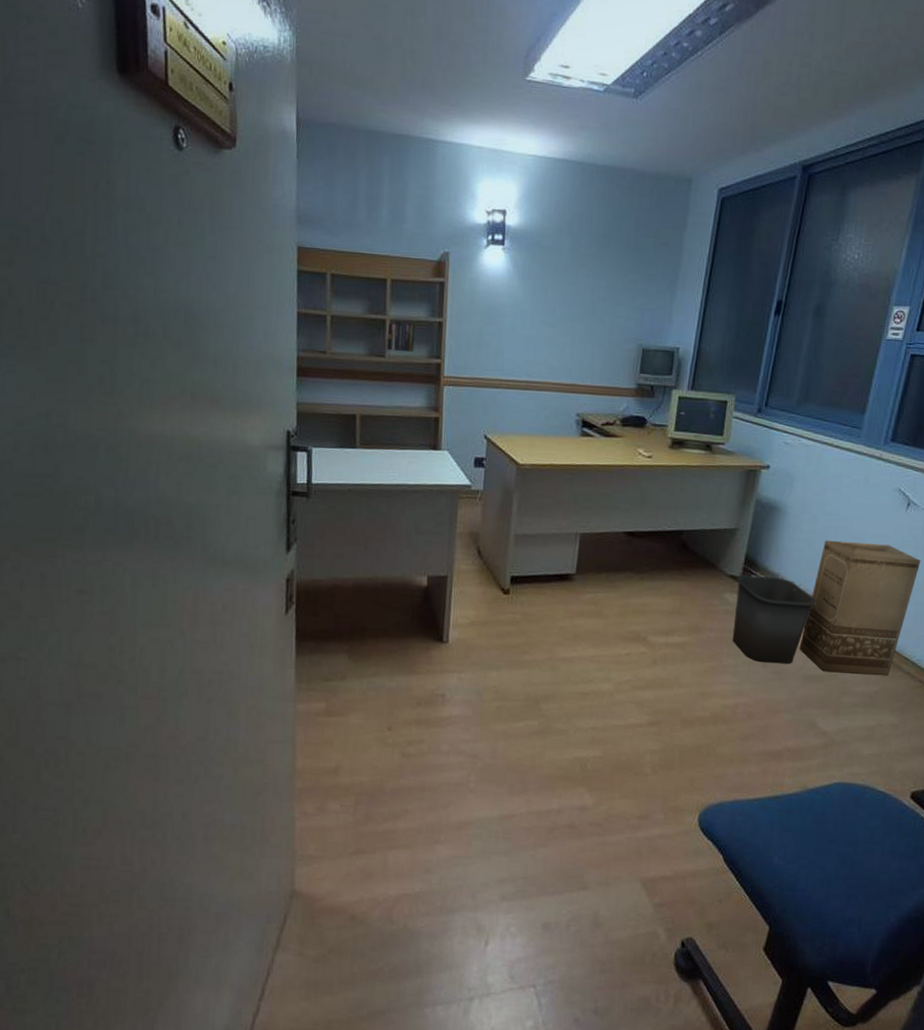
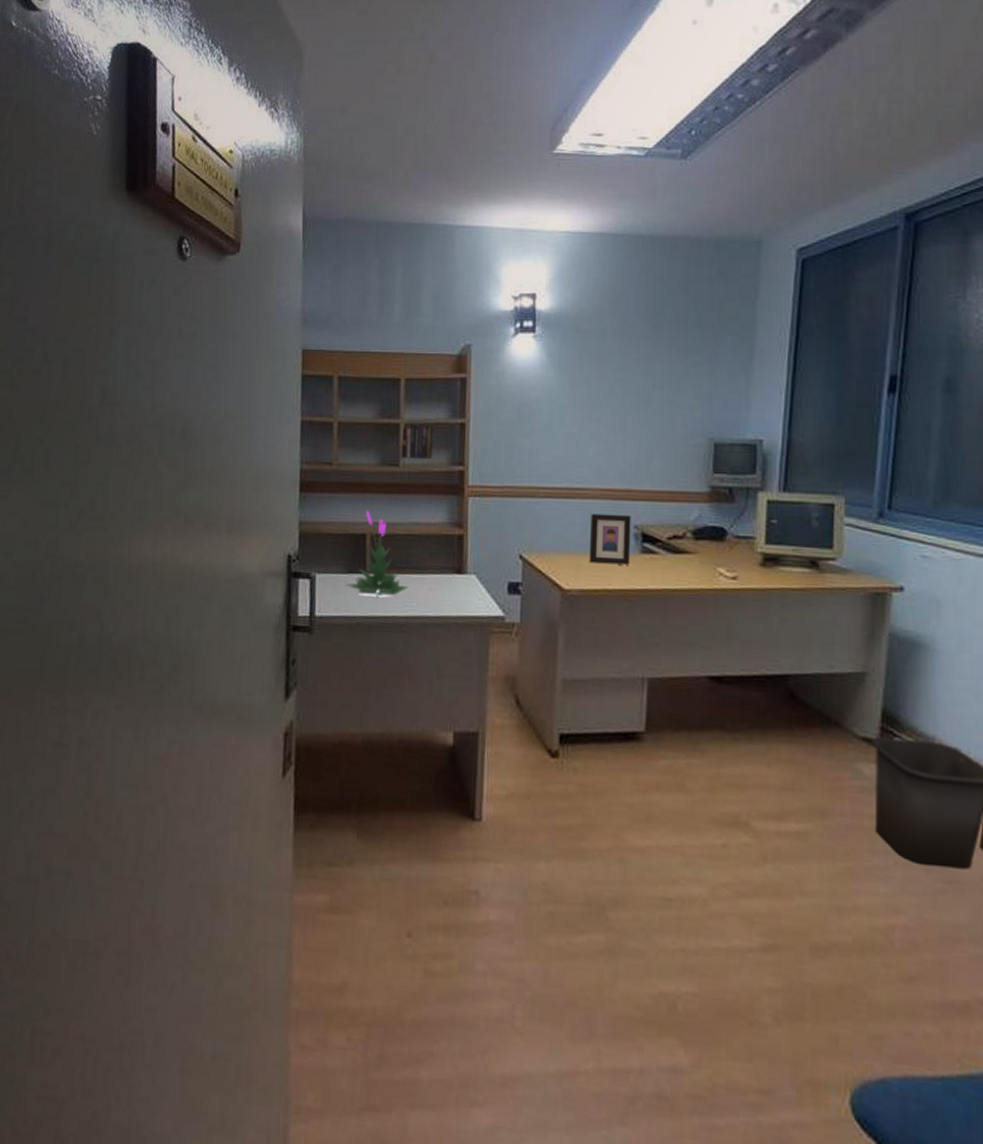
plant: none [338,394,393,468] -> present [345,510,409,597]
picture frame: none [539,403,575,445] -> present [588,513,631,565]

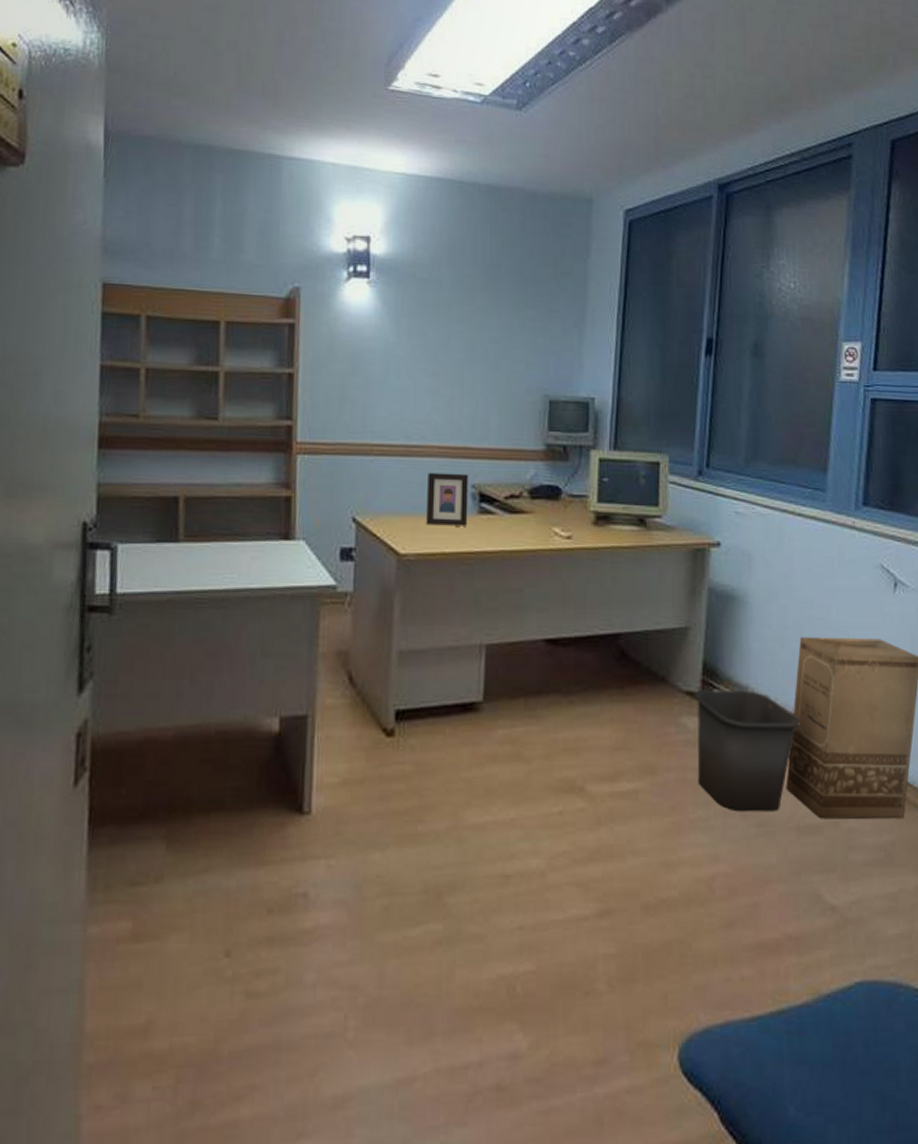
plant: present [345,510,409,597] -> none [153,469,229,569]
books: present [401,424,434,460] -> none [220,372,258,413]

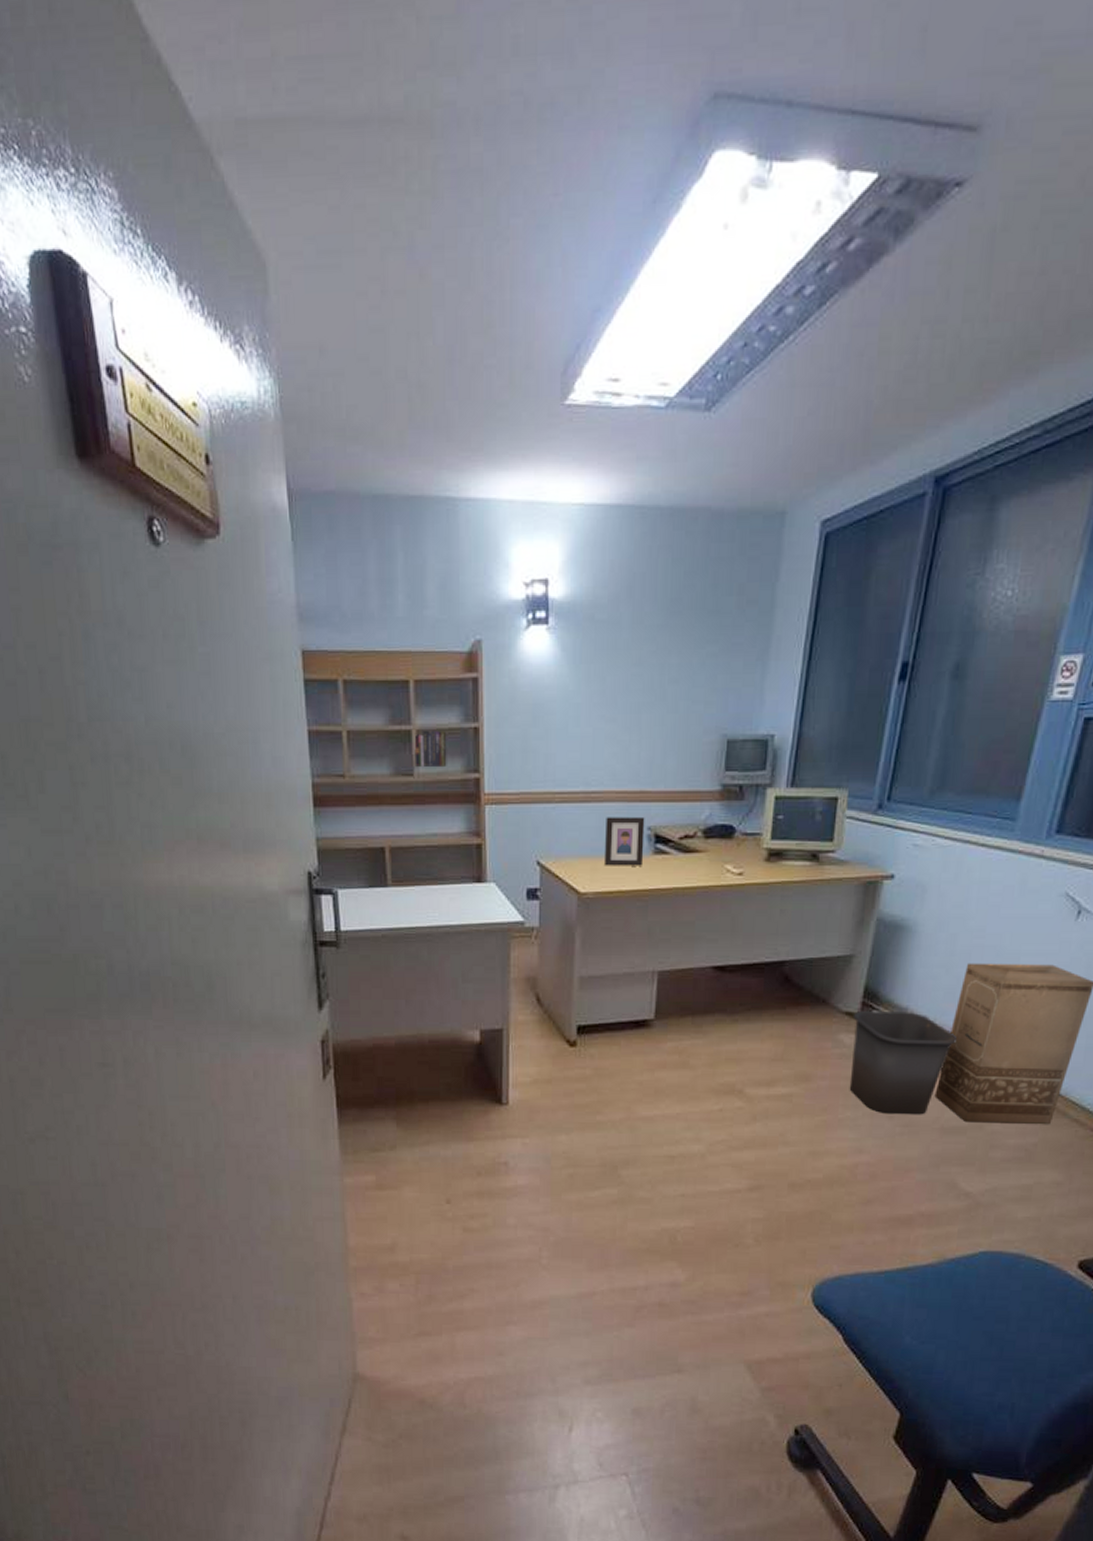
books: none [220,372,258,413] -> present [414,730,447,768]

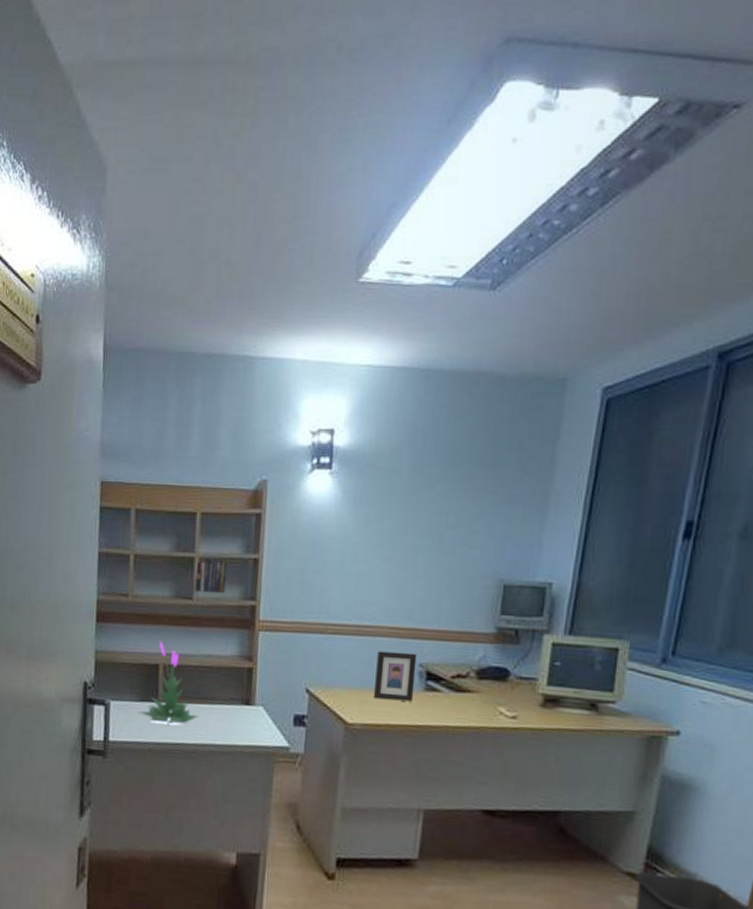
plant: none [368,823,431,909] -> present [138,641,199,725]

